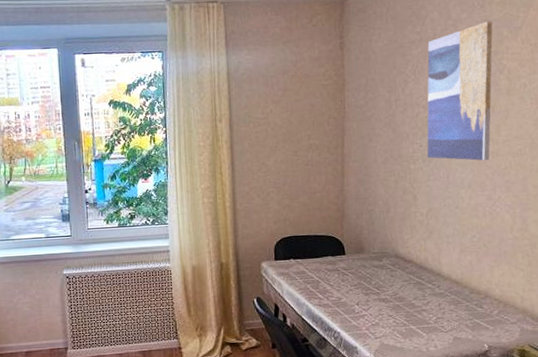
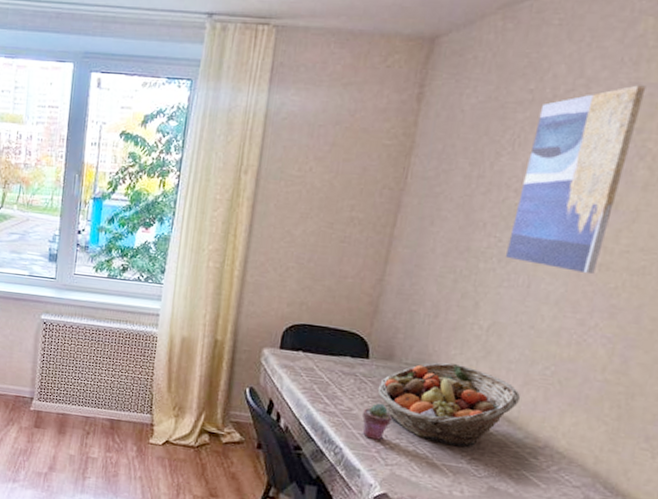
potted succulent: none [350,288,373,320] -> present [362,402,392,440]
fruit basket: none [357,246,461,312] -> present [377,363,521,448]

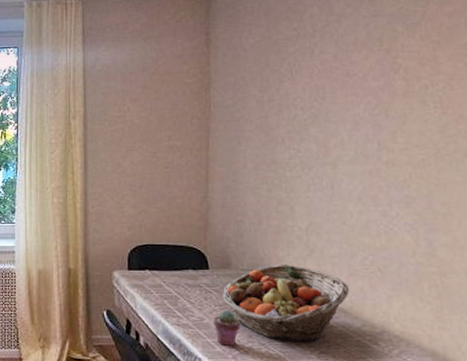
wall art: present [506,85,647,275] -> none [306,16,385,172]

